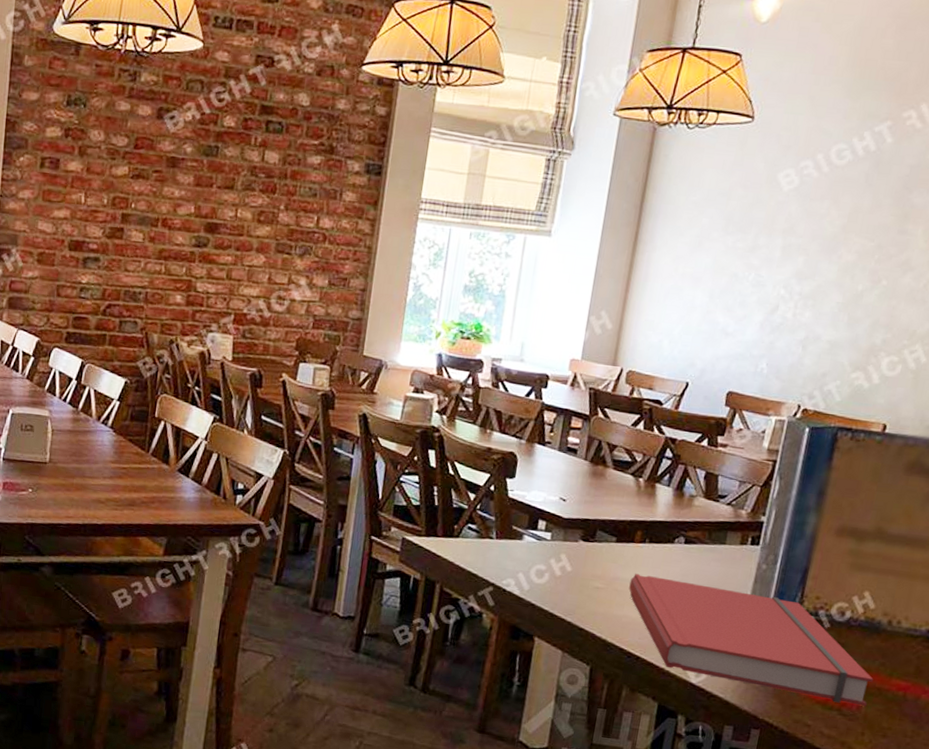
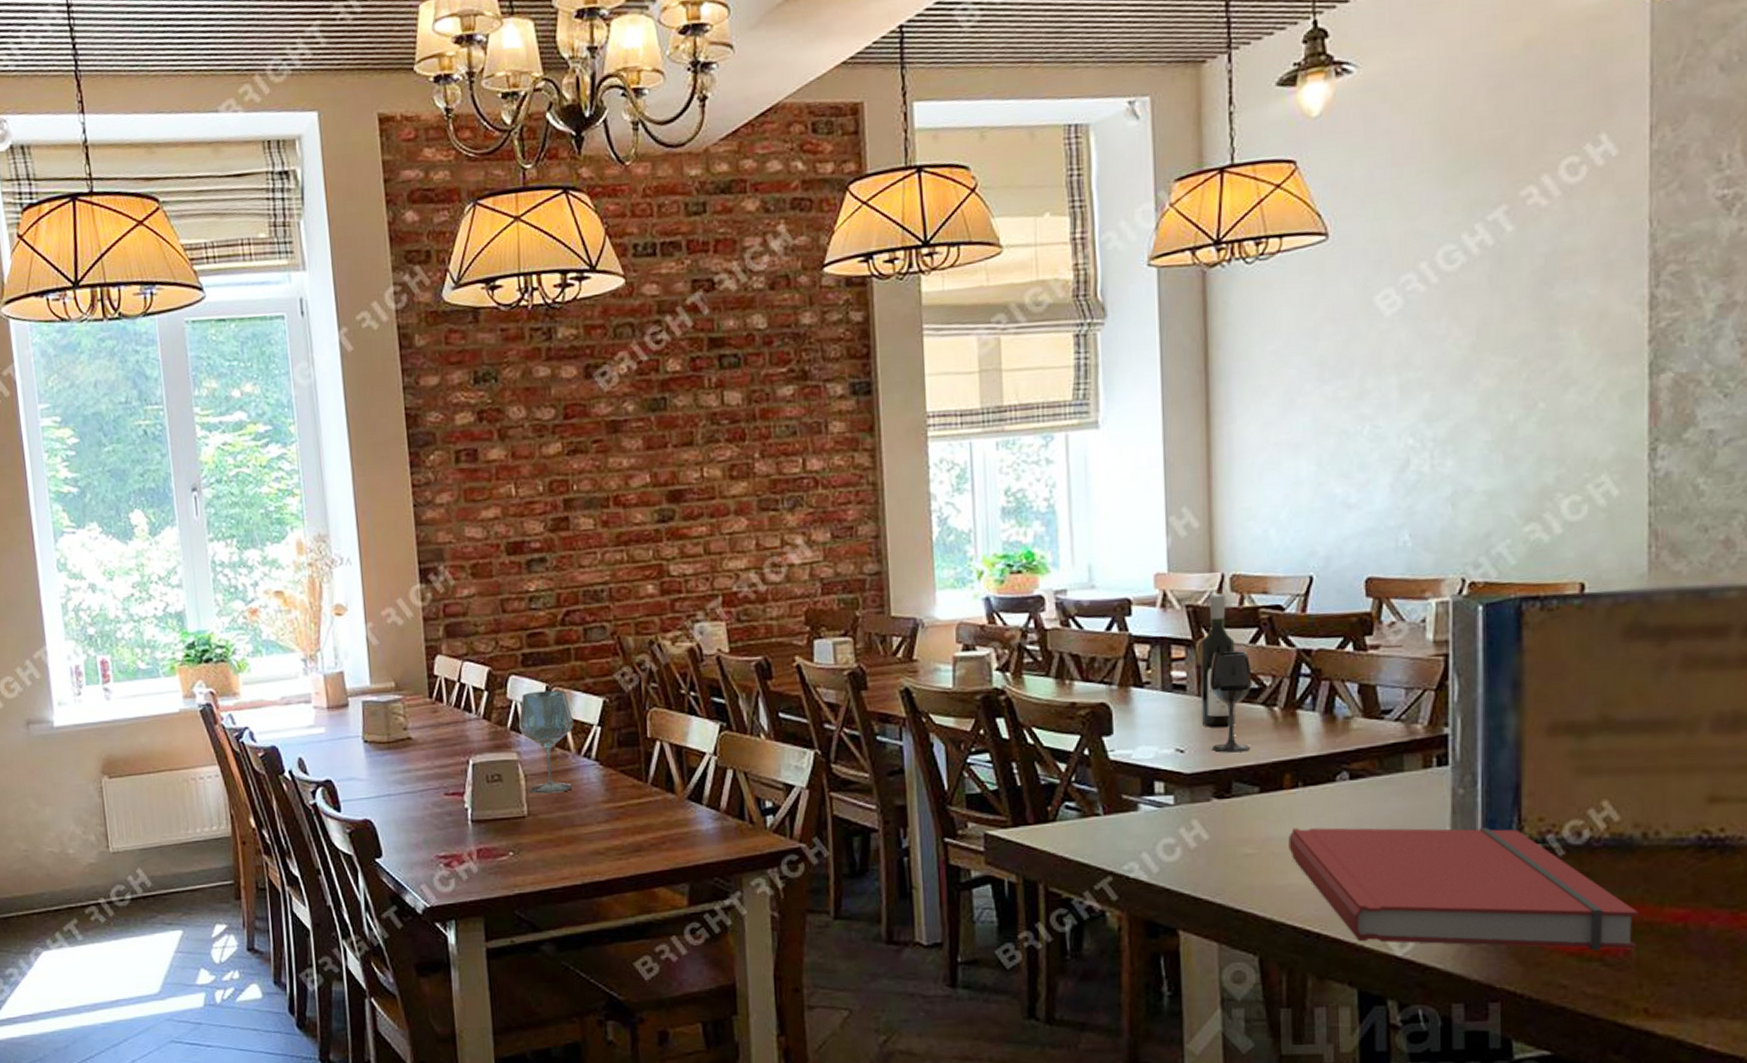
wine glass: none [54,364,99,449] -> present [518,690,574,794]
bottle: none [583,382,621,488] -> present [1200,593,1236,728]
wine glass: none [587,428,629,509] -> present [1209,651,1252,753]

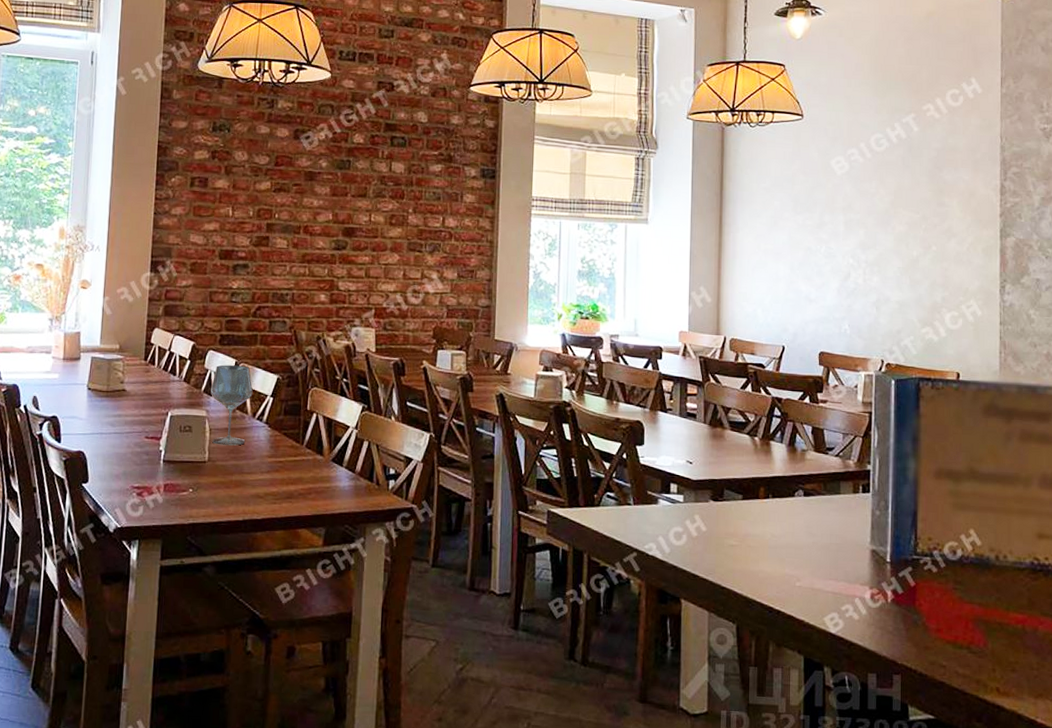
bottle: present [1200,593,1236,728] -> none [705,350,731,449]
wine glass: present [1209,651,1252,753] -> none [712,393,741,468]
book: present [1288,827,1639,951] -> none [761,528,993,642]

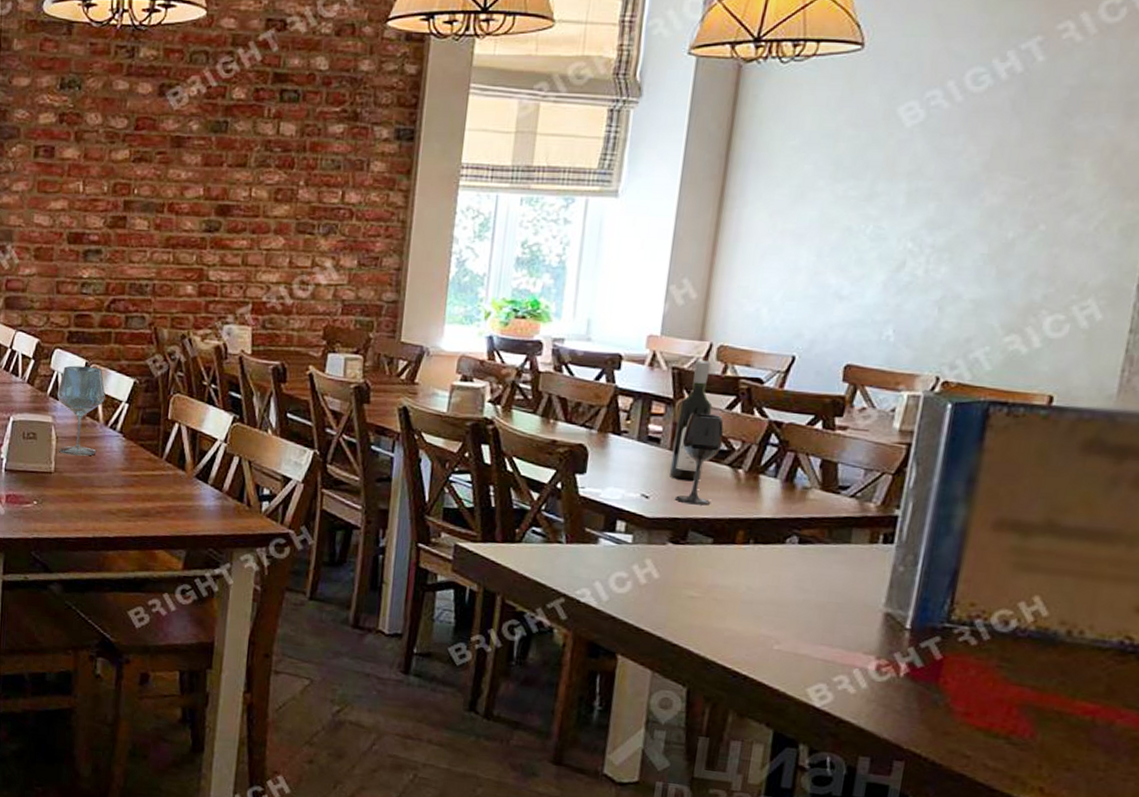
bottle: none [705,350,731,449] -> present [669,360,713,482]
wine glass: none [712,393,741,468] -> present [676,413,724,506]

